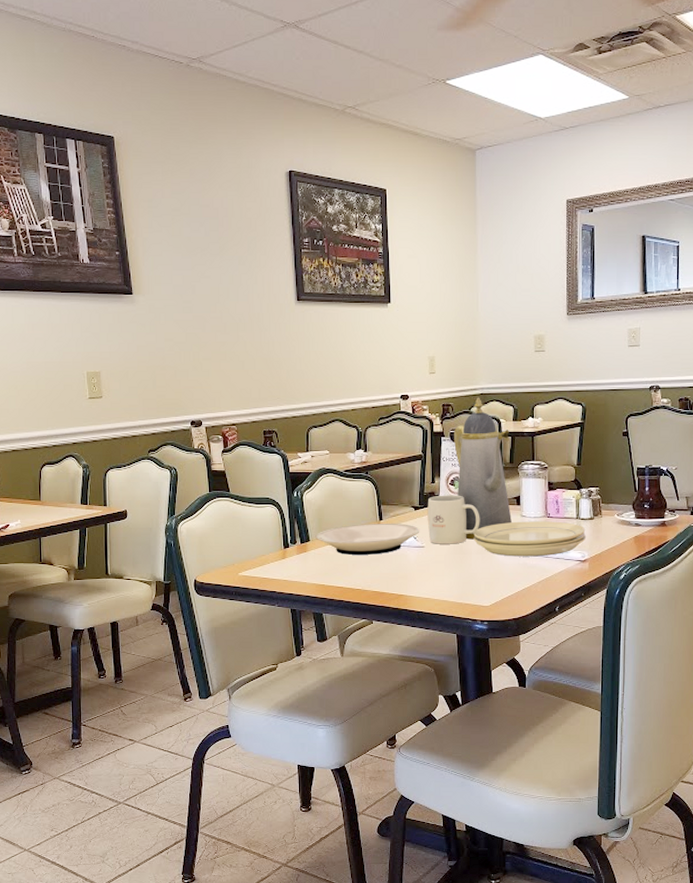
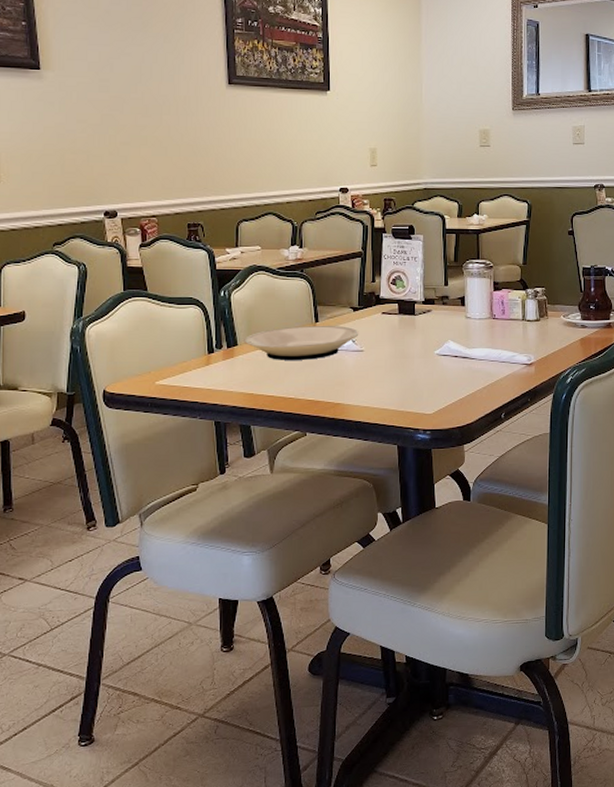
mug: present [427,495,480,544] -> none [367,295,423,348]
coffee pot: present [454,397,512,540] -> none [396,192,456,343]
plate: present [473,521,587,557] -> none [416,323,533,361]

